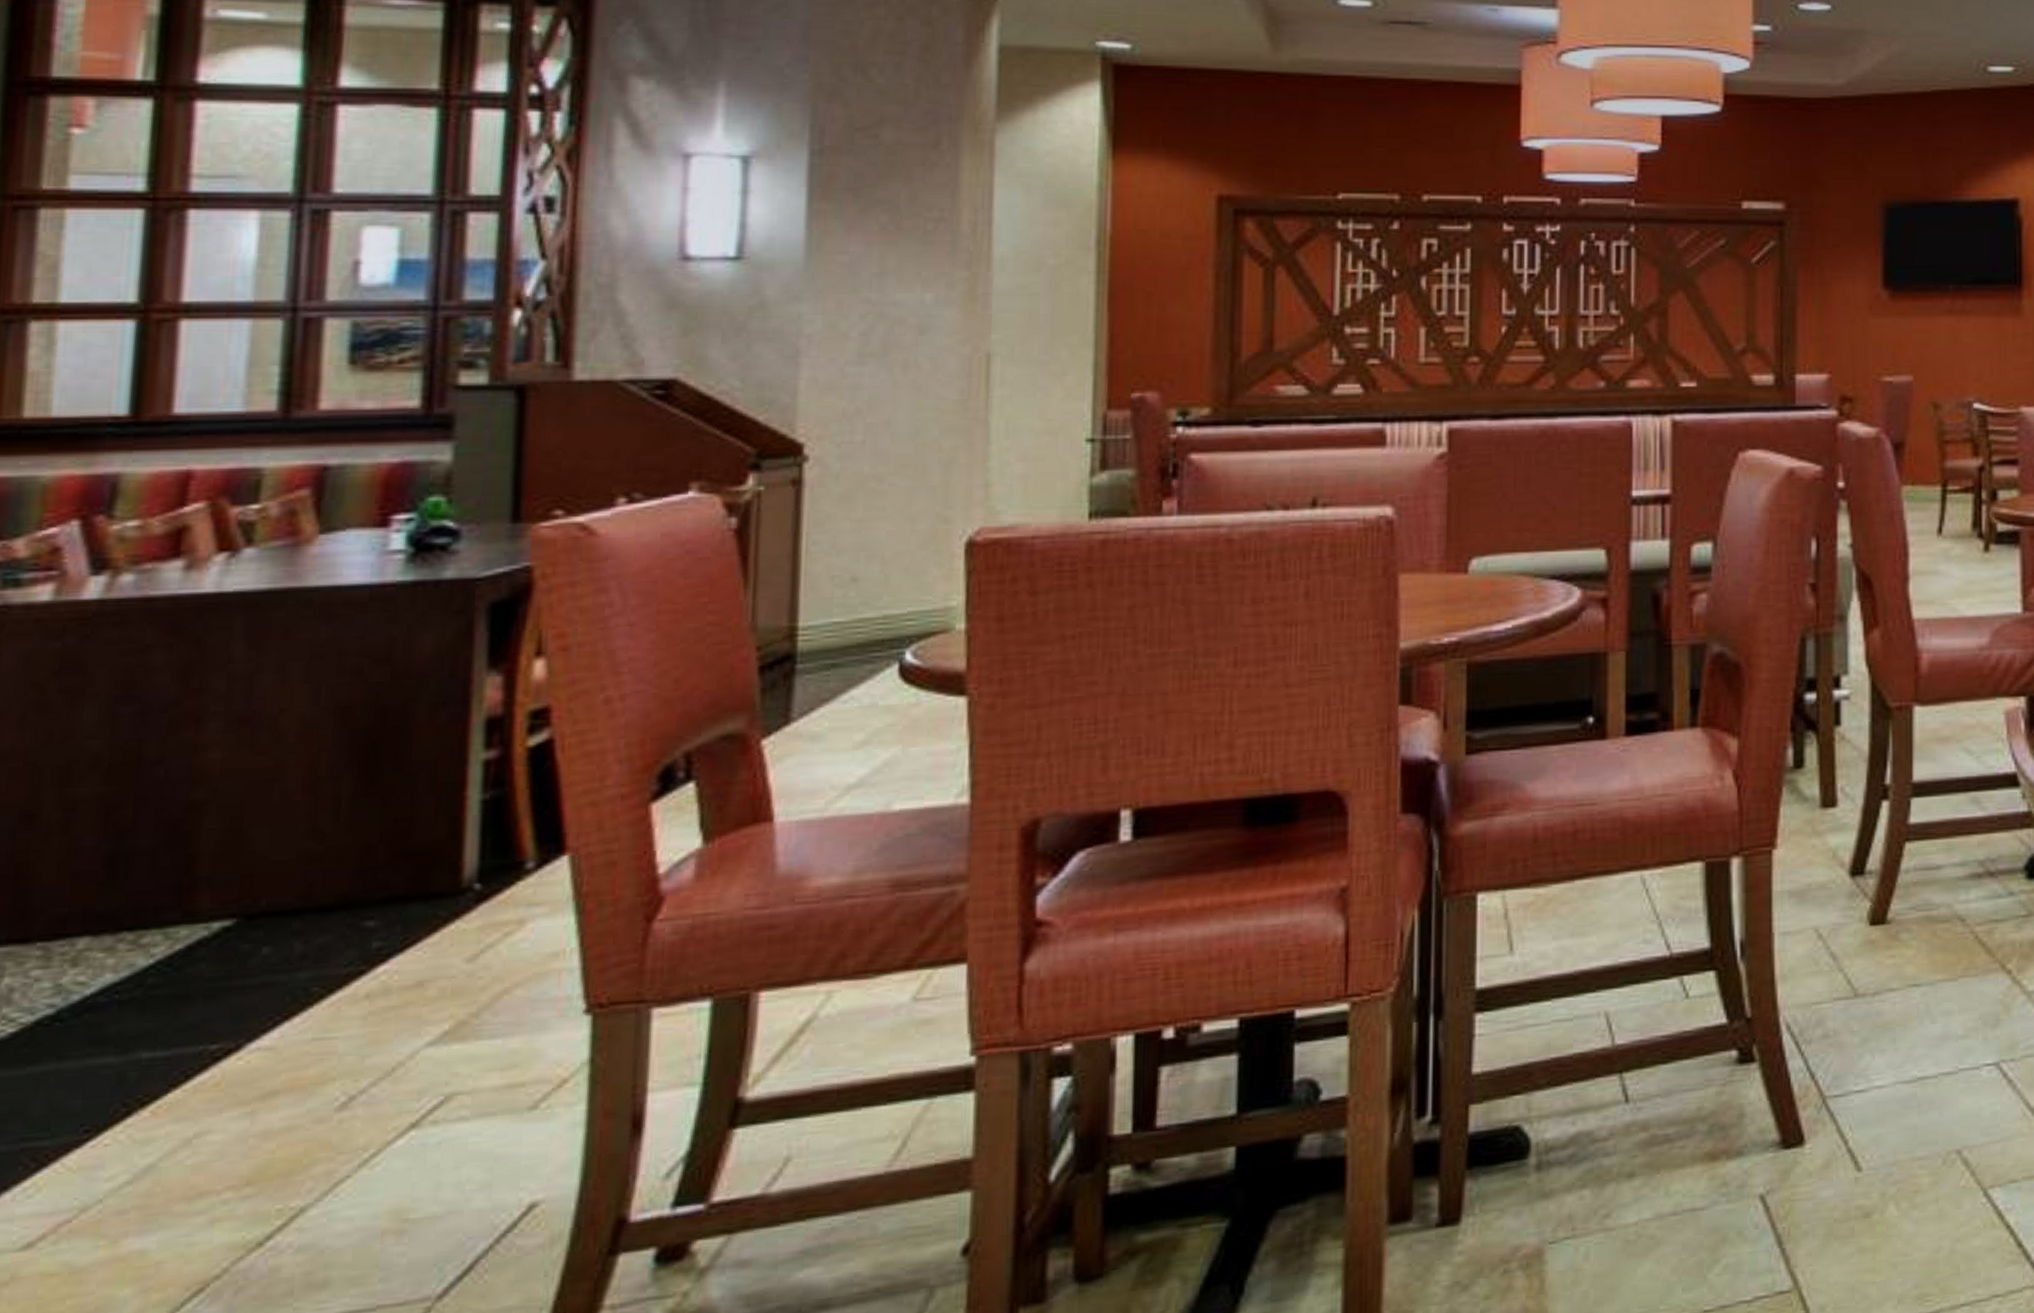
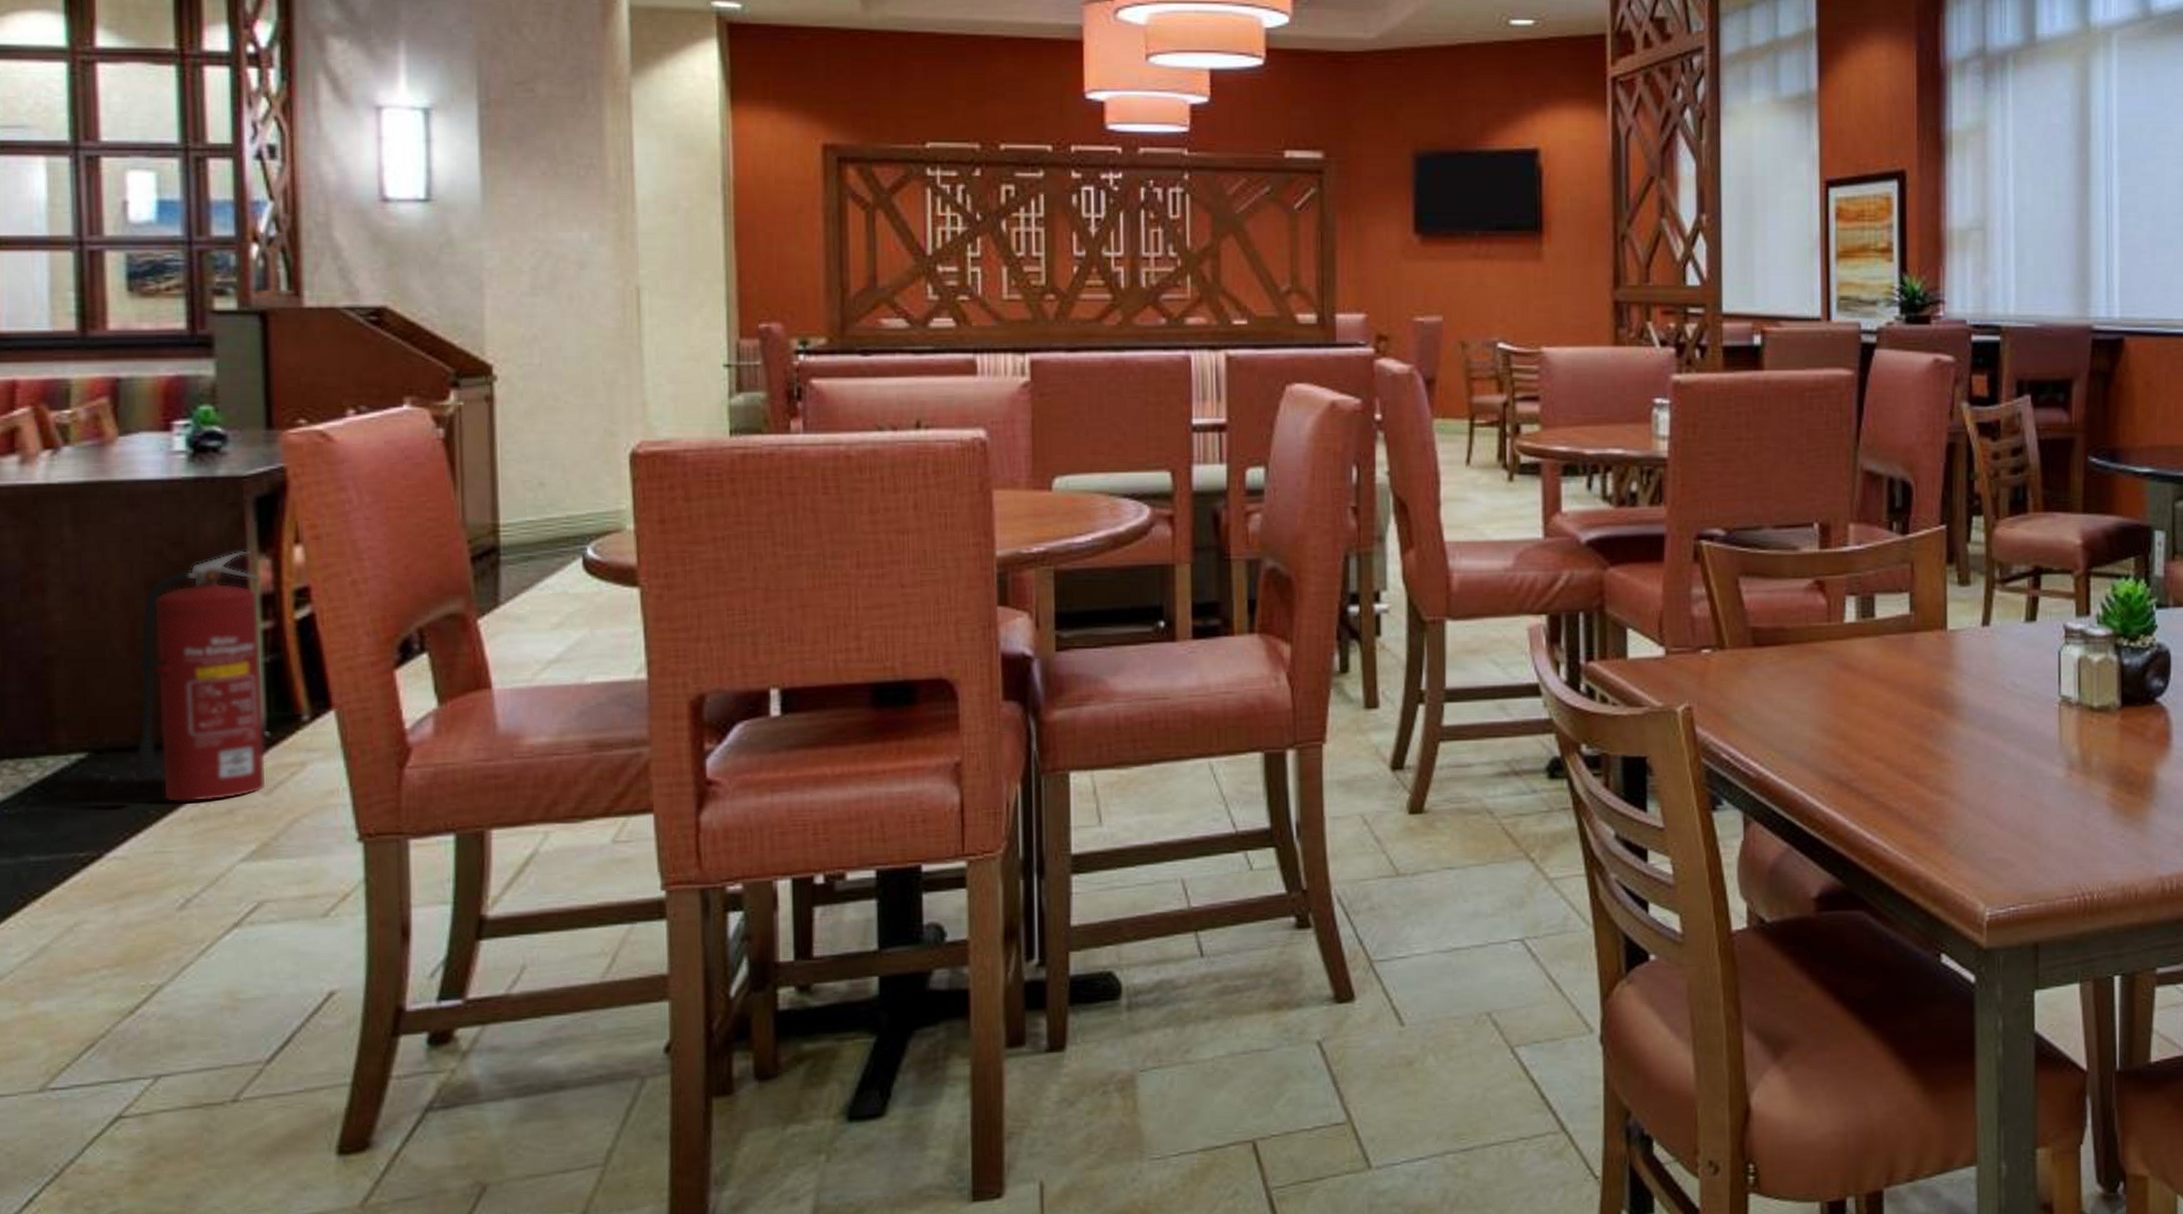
fire extinguisher: none [294,666,487,977] -> present [133,550,265,803]

